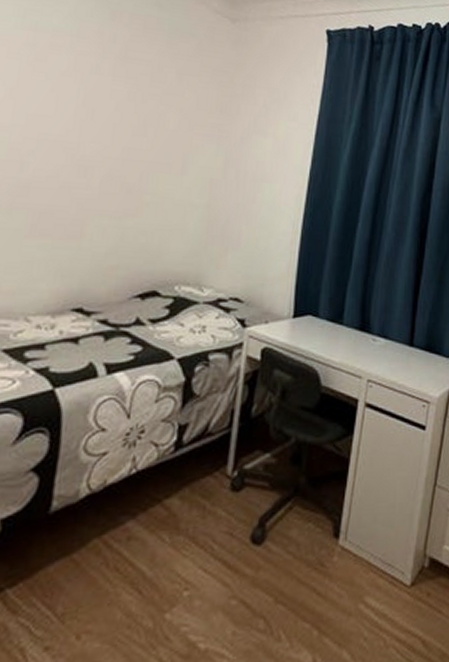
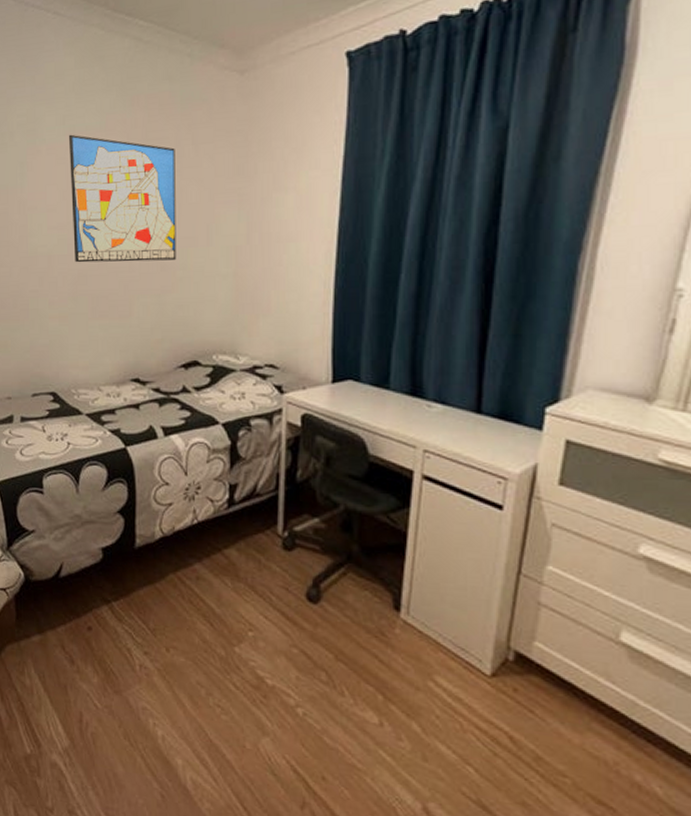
wall art: none [15,30,157,184] -> present [69,134,177,263]

